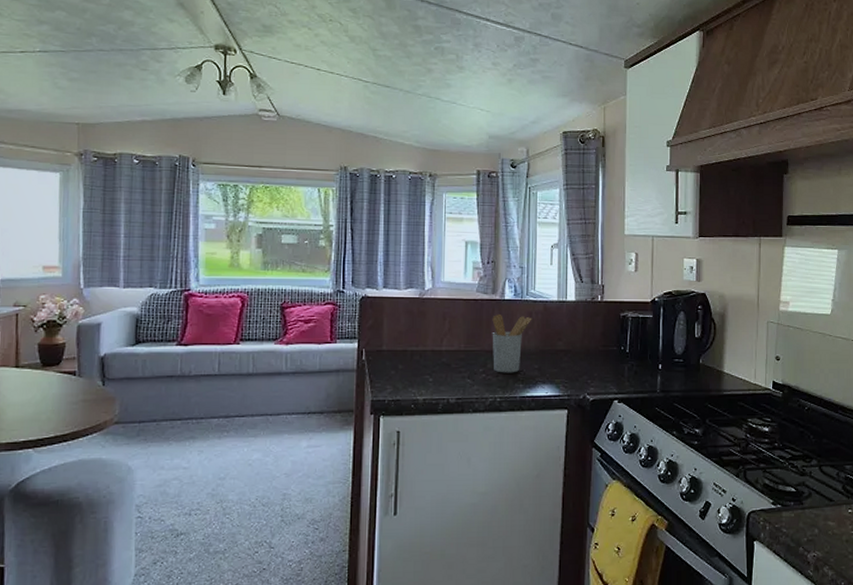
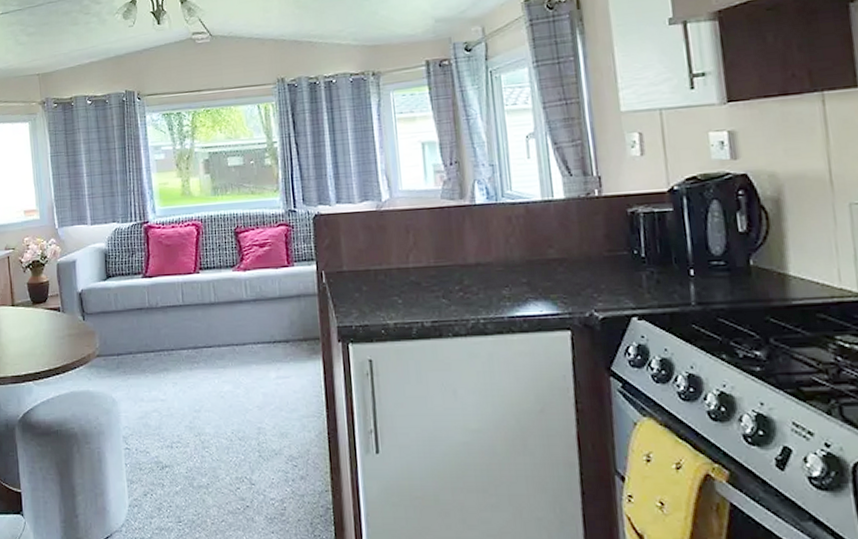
utensil holder: present [492,315,532,373] -> none [463,222,512,290]

